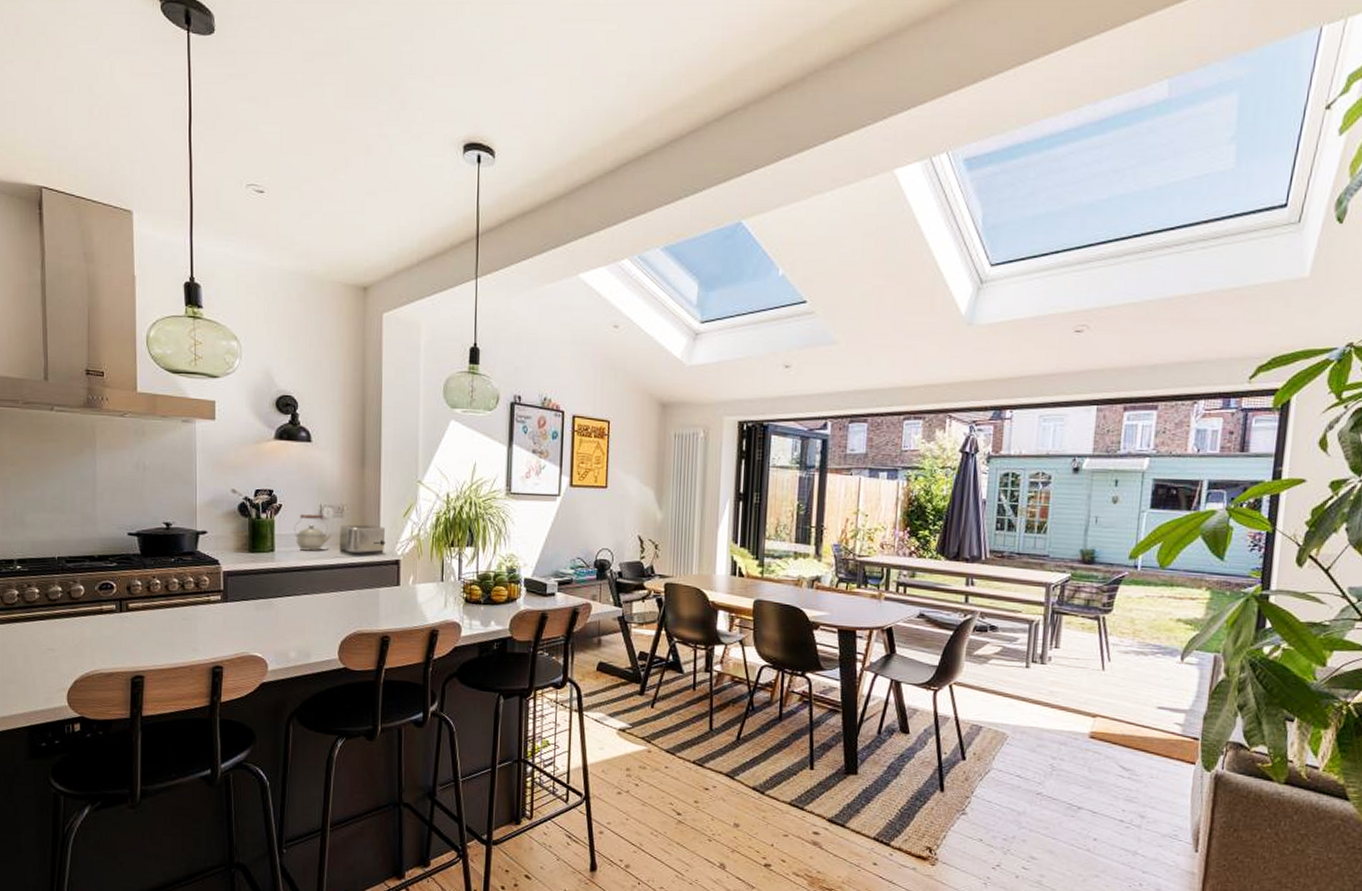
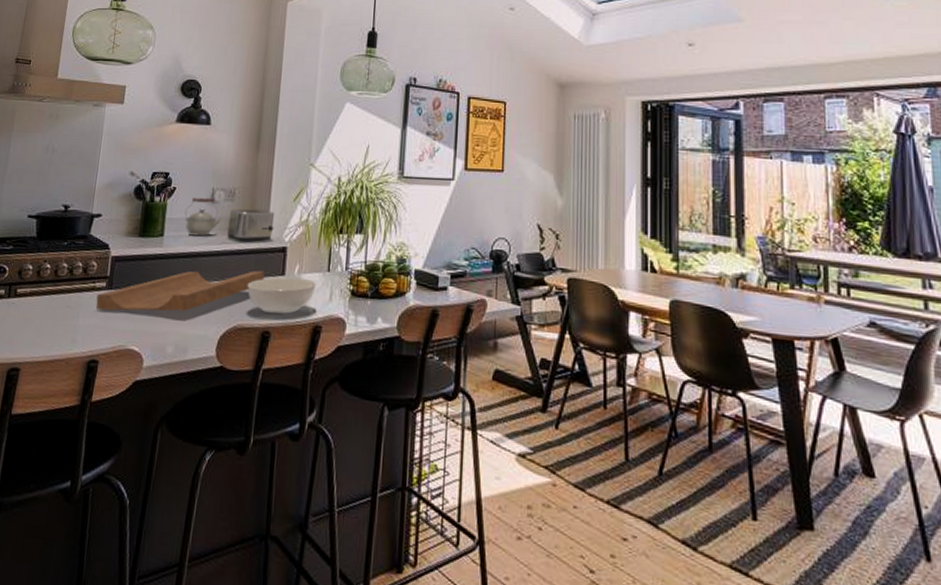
cutting board: none [213,582,381,622] -> present [96,271,265,311]
bowl: none [363,587,431,621] -> present [247,277,316,315]

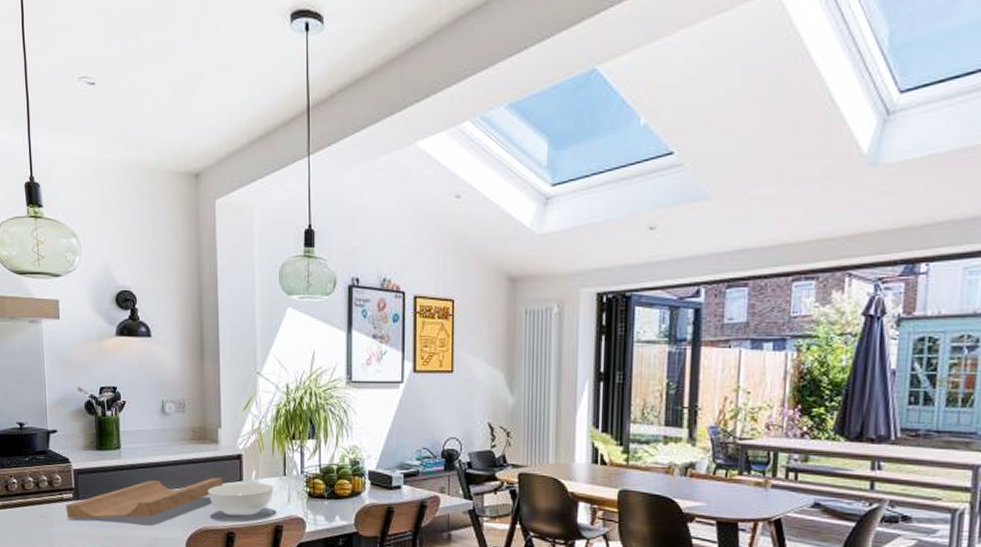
kettle: present [184,197,221,236] -> none [138,409,174,447]
toaster: present [227,208,275,242] -> none [182,419,227,451]

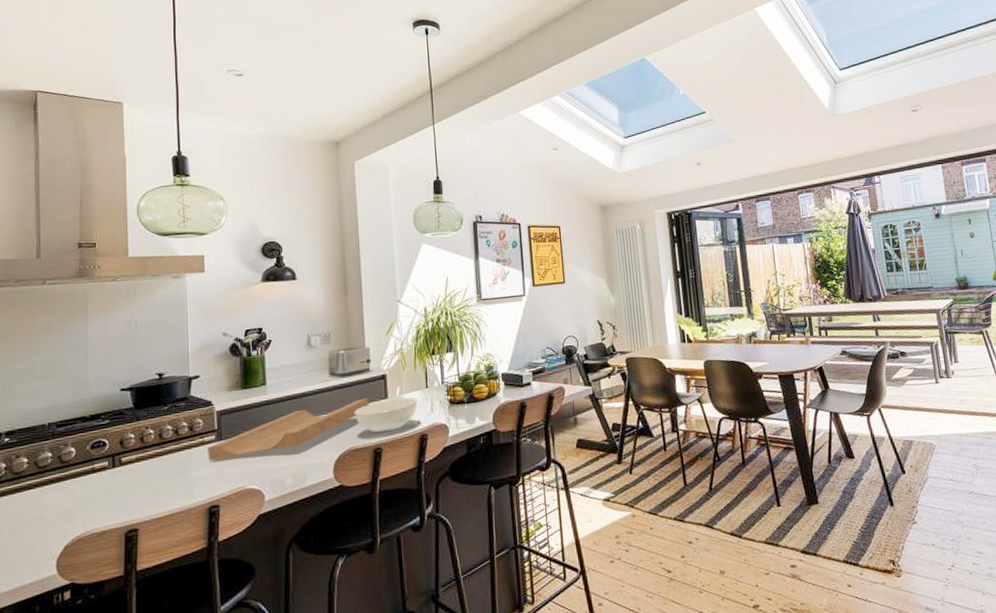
toaster: none [182,419,227,451] -> present [327,345,372,377]

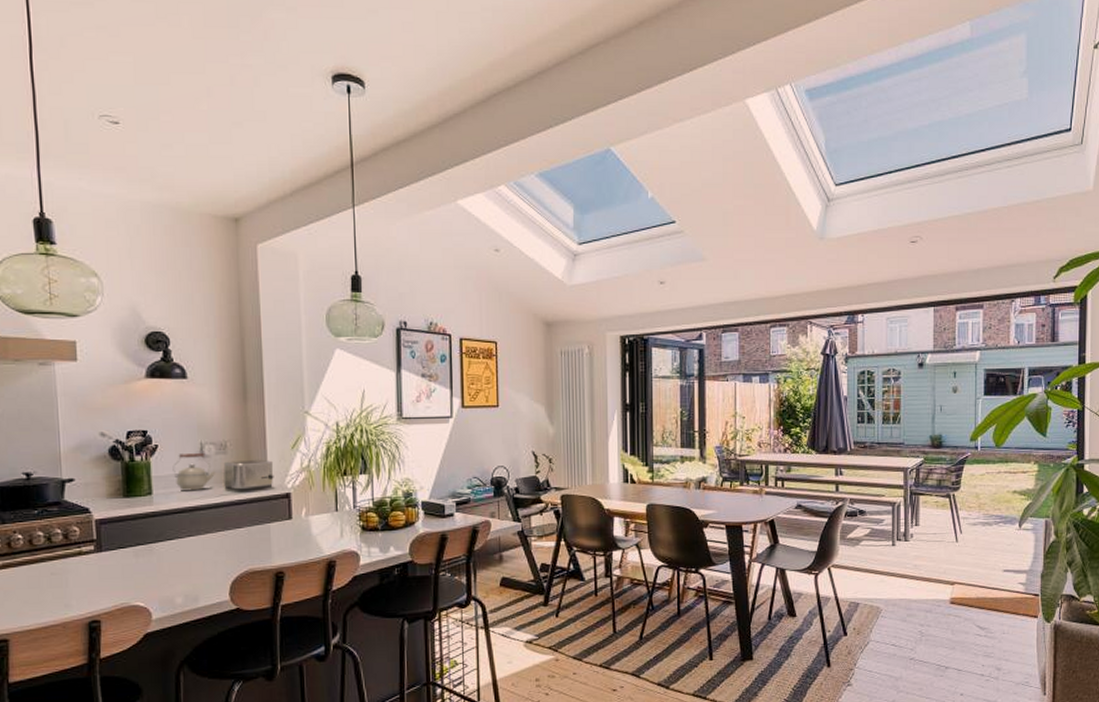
cutting board: present [207,399,370,461] -> none [85,518,272,573]
kettle: none [284,343,320,380] -> present [172,452,215,491]
bowl: present [354,397,418,433] -> none [253,519,326,556]

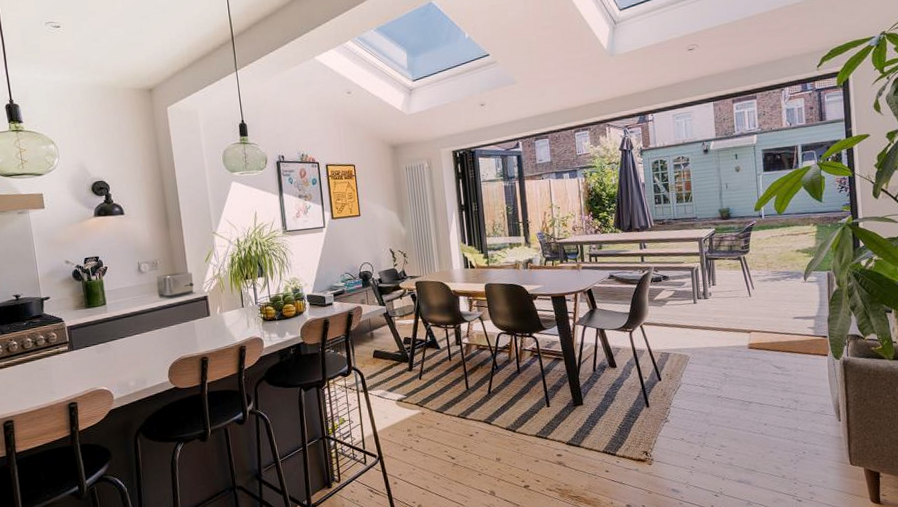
kettle: present [172,452,215,491] -> none [119,269,151,300]

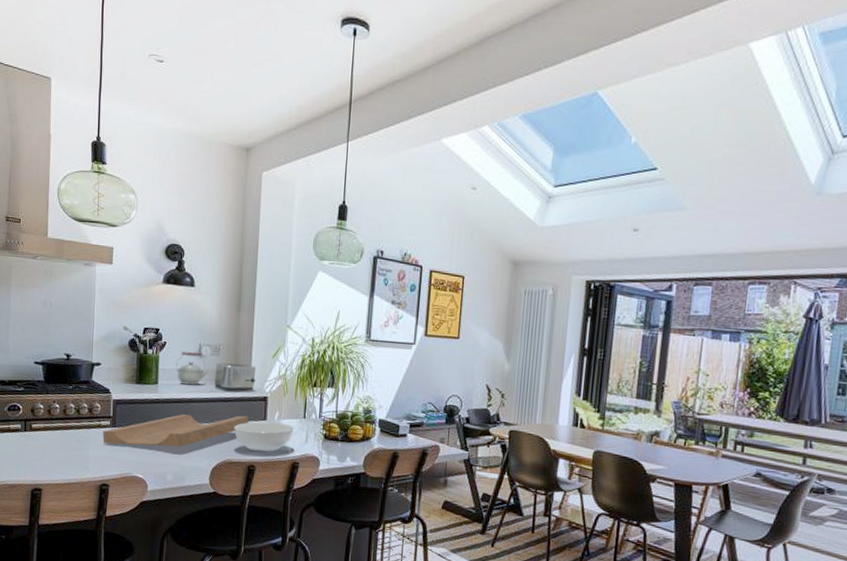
cutting board: none [62,316,195,367] -> present [103,414,249,447]
kettle: none [119,269,151,300] -> present [175,351,208,385]
bowl: none [182,315,236,345] -> present [234,421,294,452]

